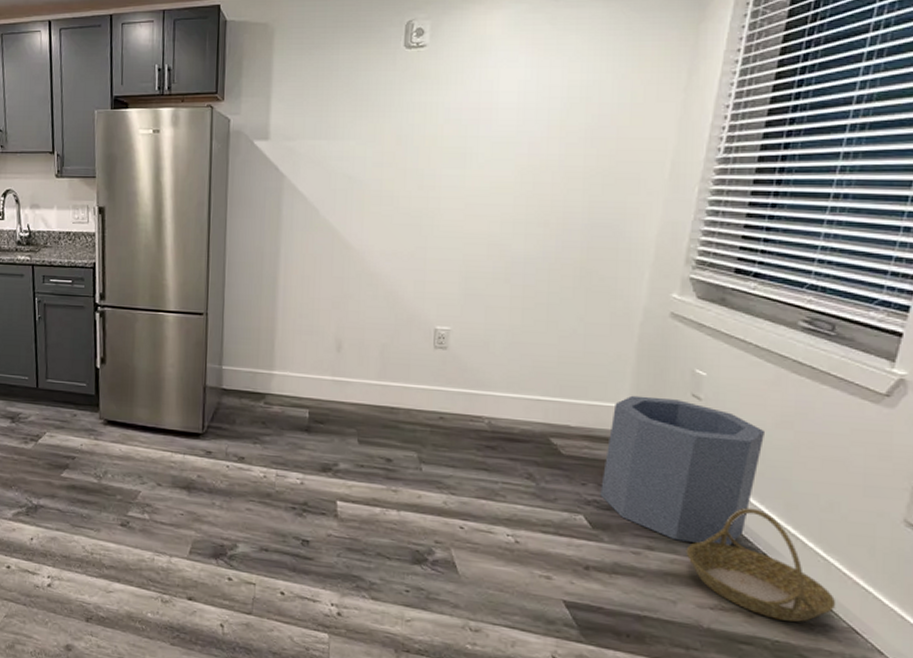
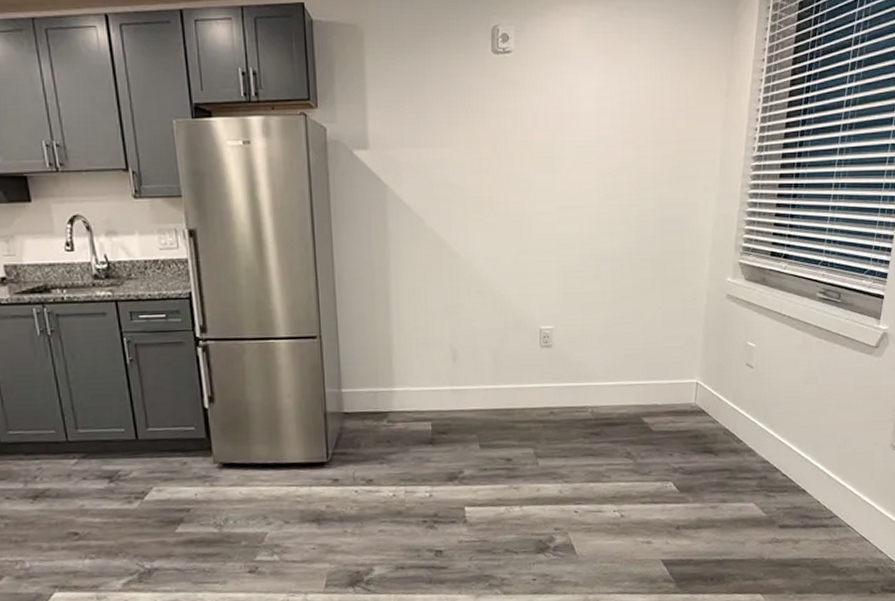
trash can: present [600,395,764,546] -> none [684,370,798,491]
basket: present [686,507,836,622] -> none [749,453,852,542]

